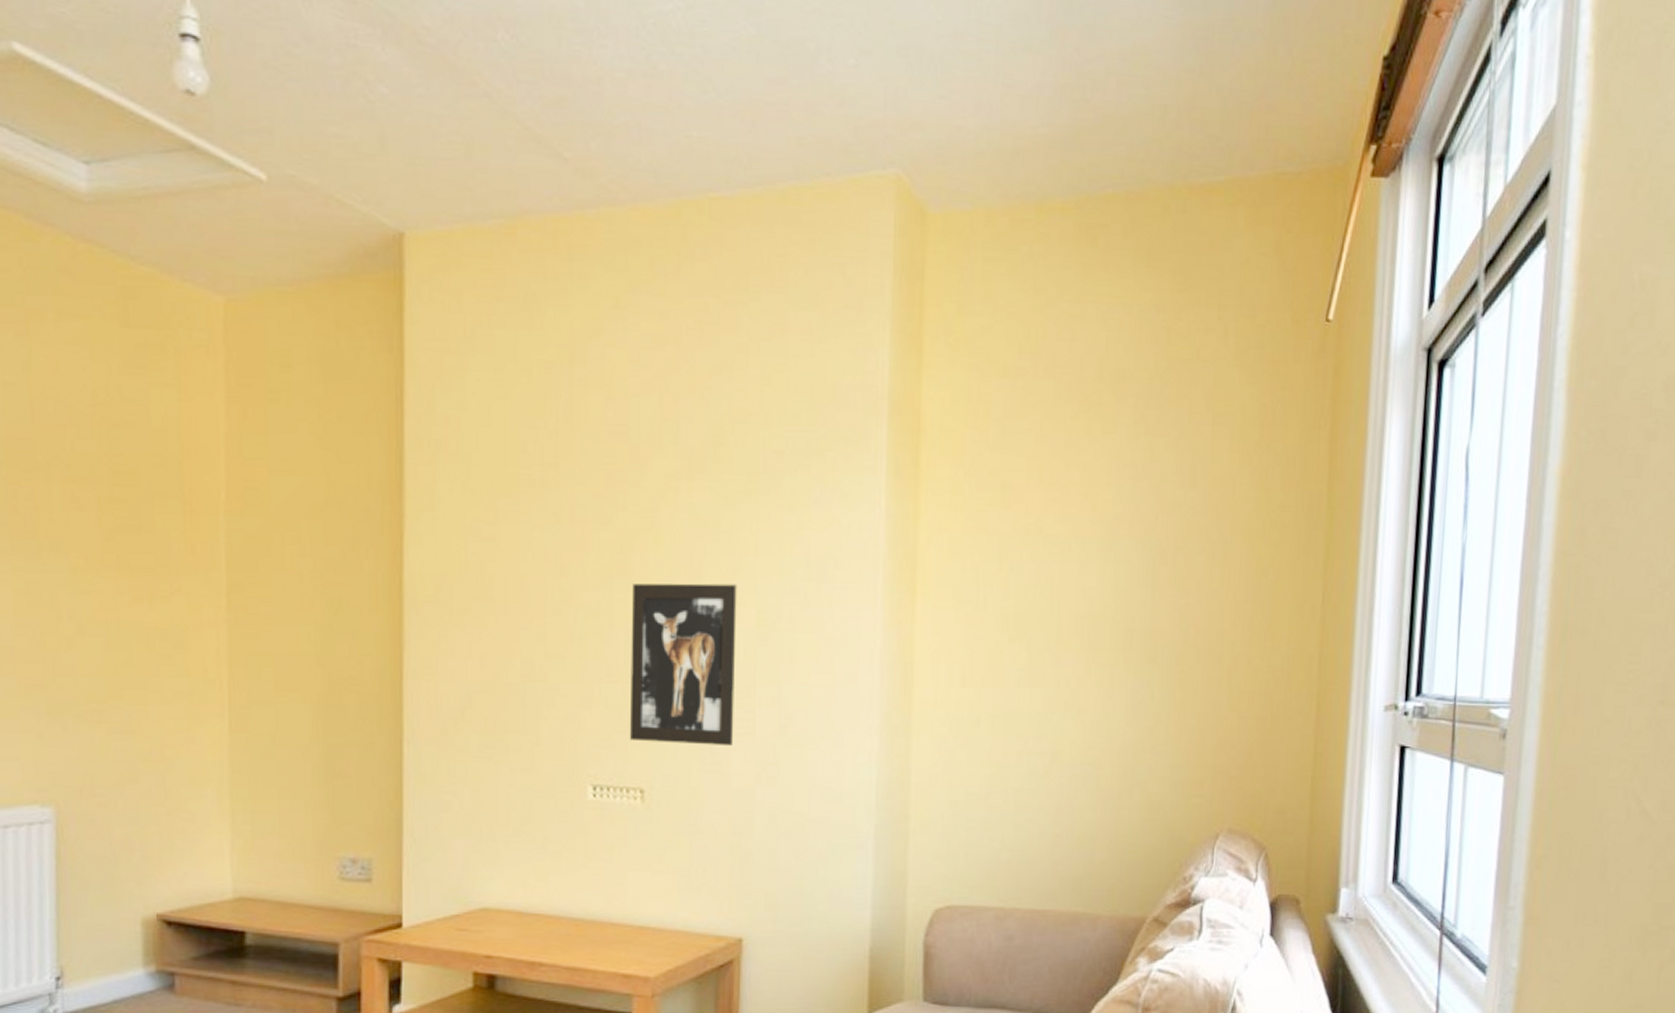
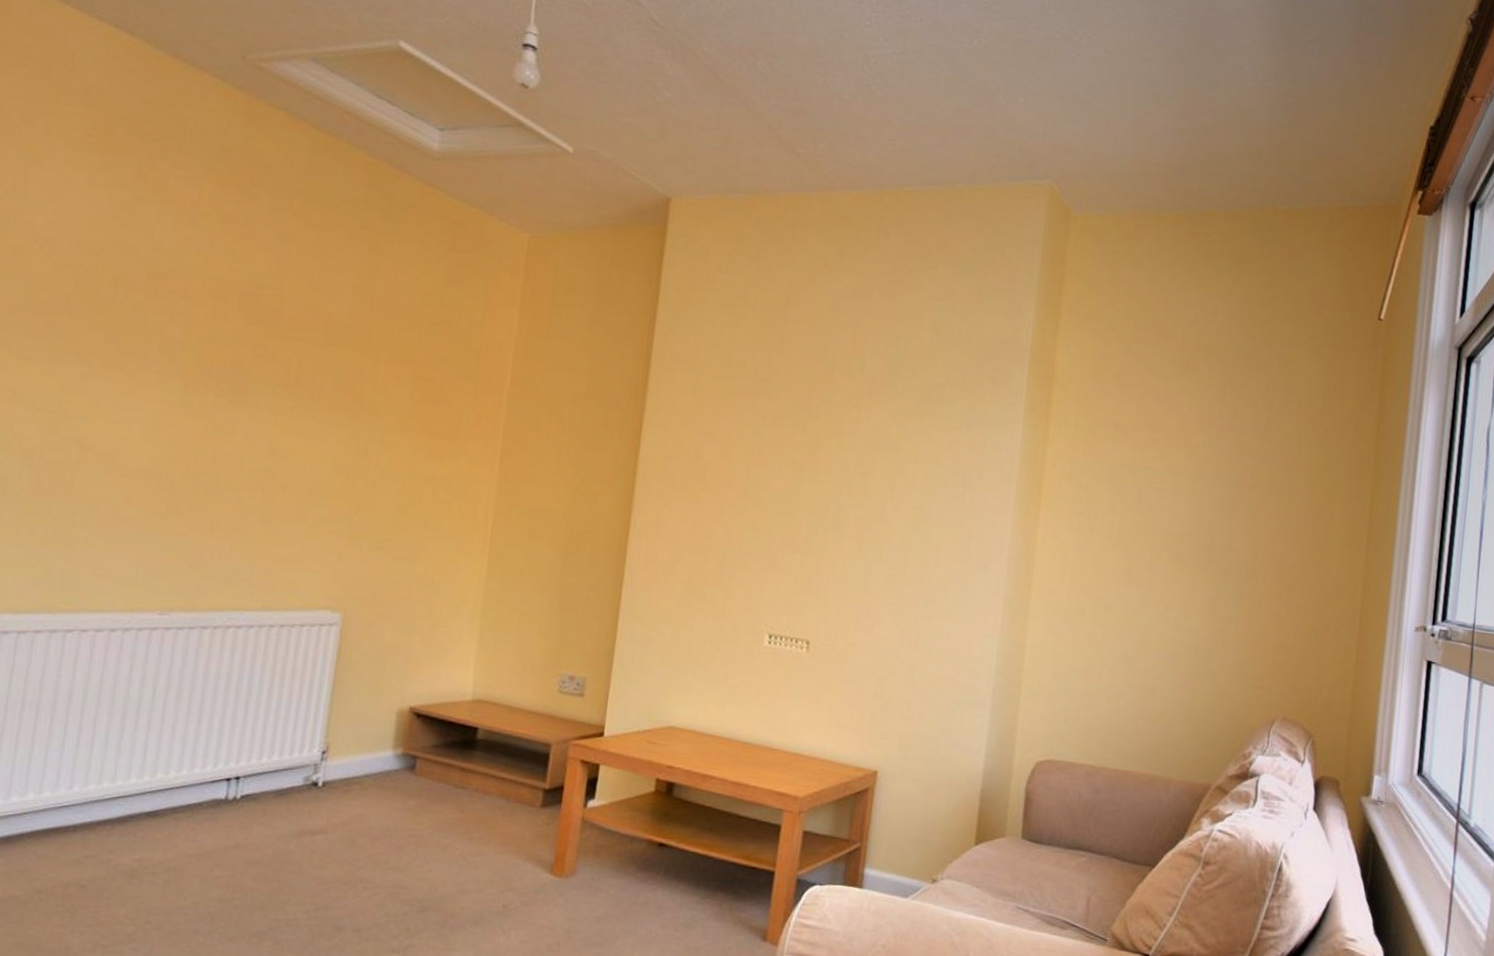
wall art: present [629,583,737,747] -> none [802,477,899,613]

